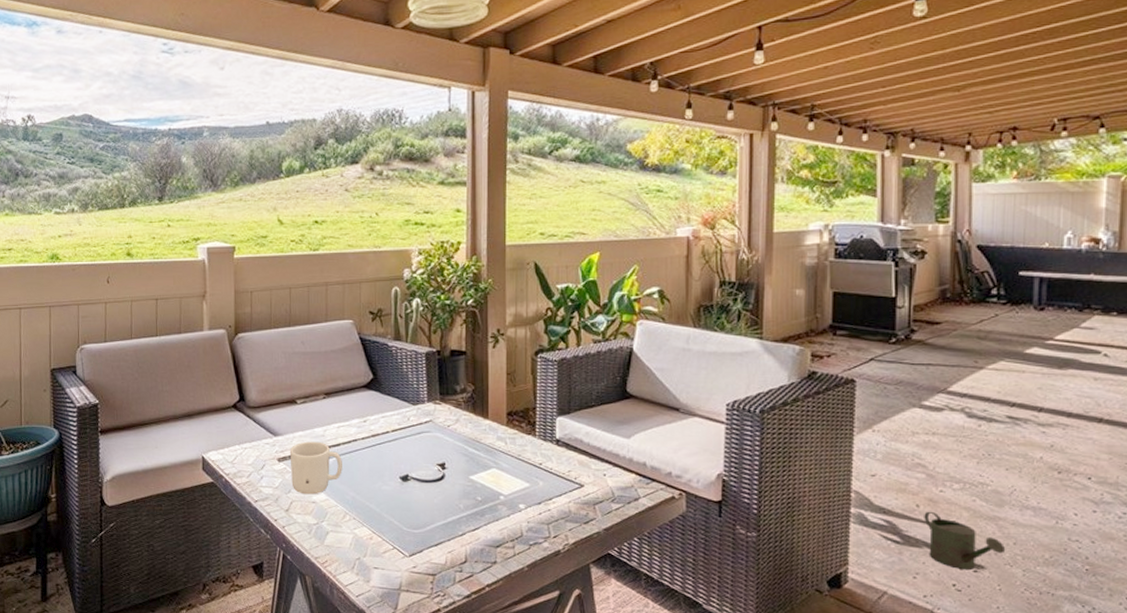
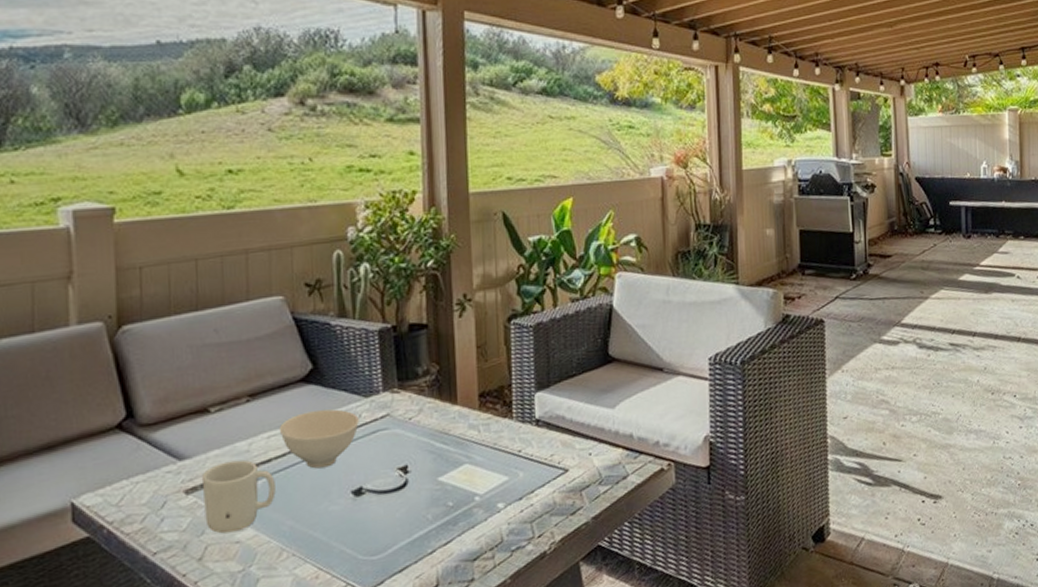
bowl: none [346,411,408,456] -> present [279,409,359,469]
watering can: present [924,511,1006,569] -> none [890,447,957,503]

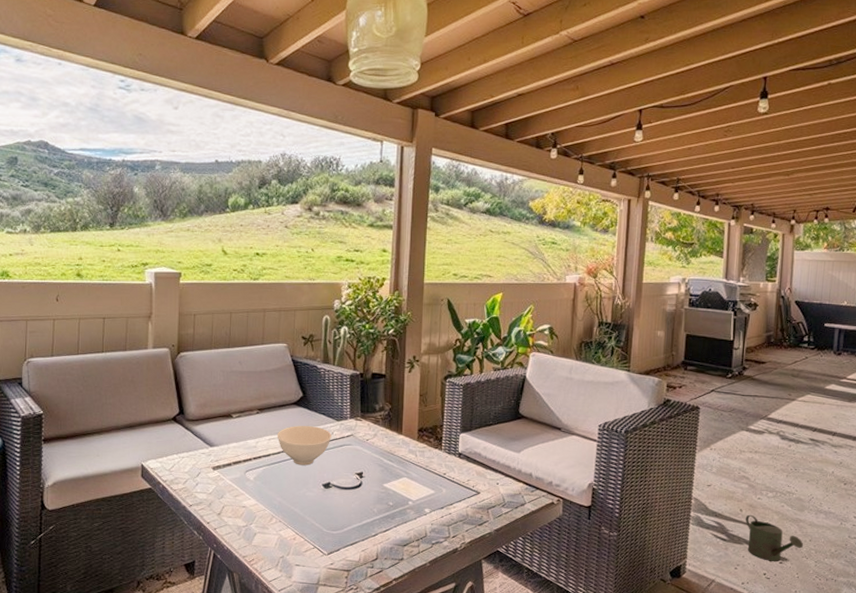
mug: present [201,459,276,534] -> none [223,452,271,500]
watering can: none [890,447,957,503] -> present [745,514,804,561]

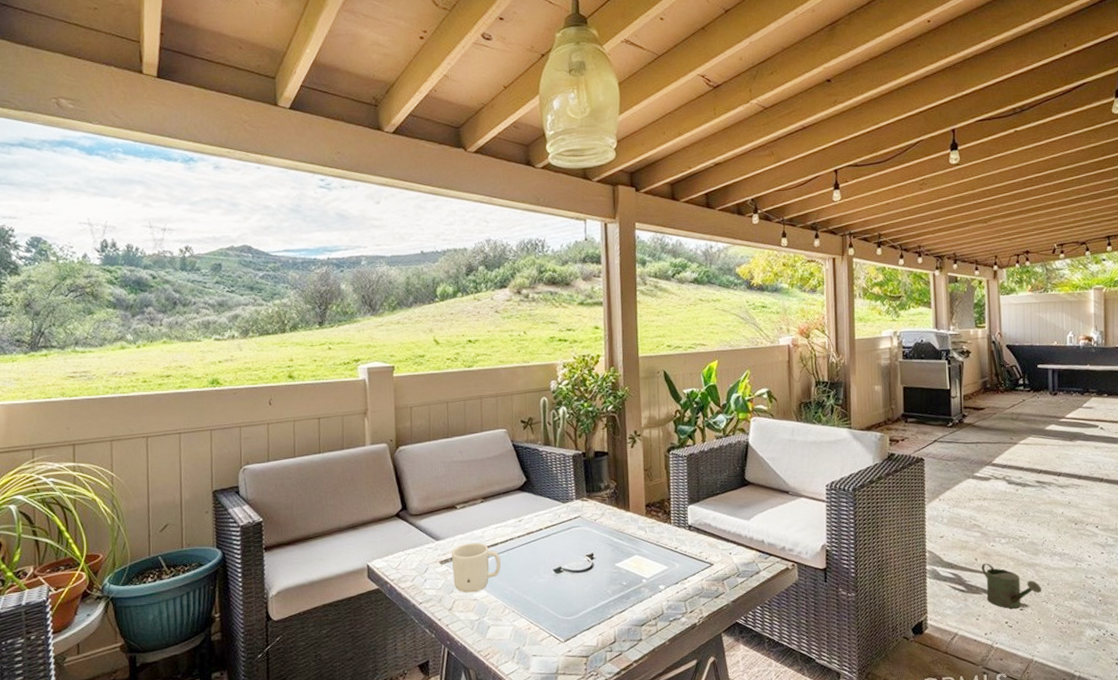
mug: none [223,452,271,500] -> present [451,542,501,593]
bowl: present [277,426,332,466] -> none [503,510,559,552]

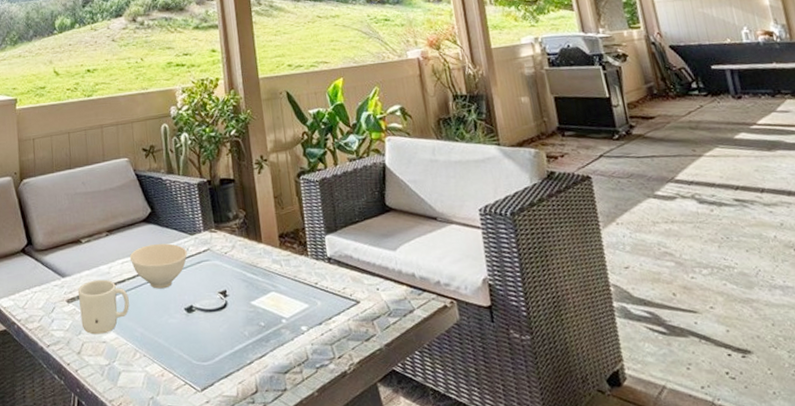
bowl: none [503,510,559,552] -> present [129,243,187,289]
watering can: present [981,563,1042,609] -> none [682,298,767,356]

